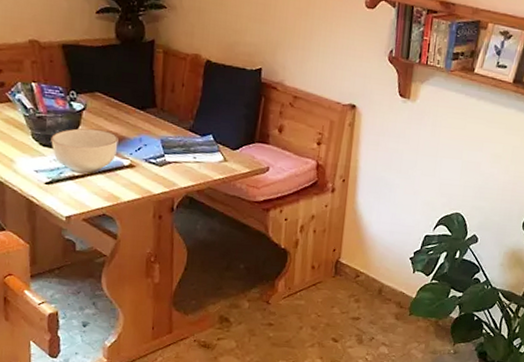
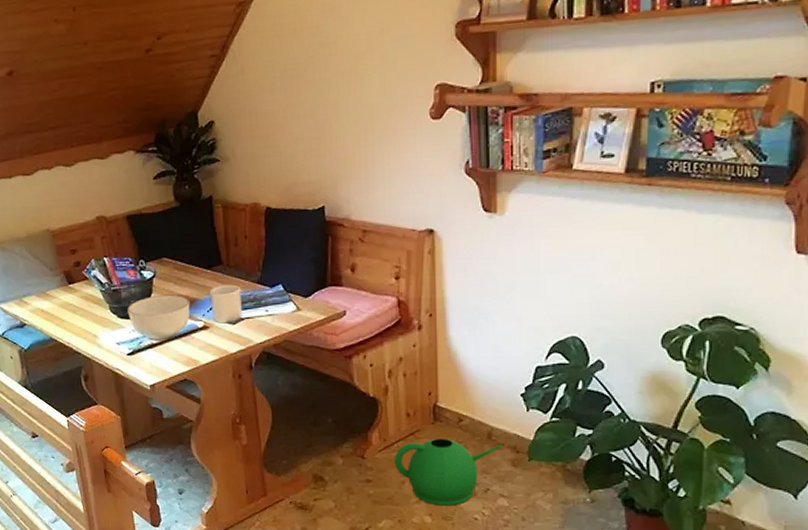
mug: none [139,127,172,165] -> present [209,284,242,324]
watering can: none [295,290,390,351] -> present [394,438,503,506]

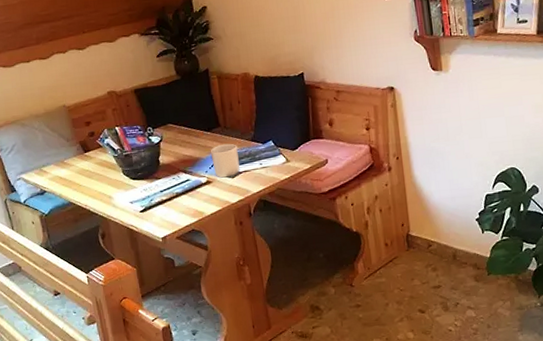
bowl: present [127,294,190,341] -> none [138,155,195,198]
watering can: present [394,438,503,506] -> none [378,262,466,322]

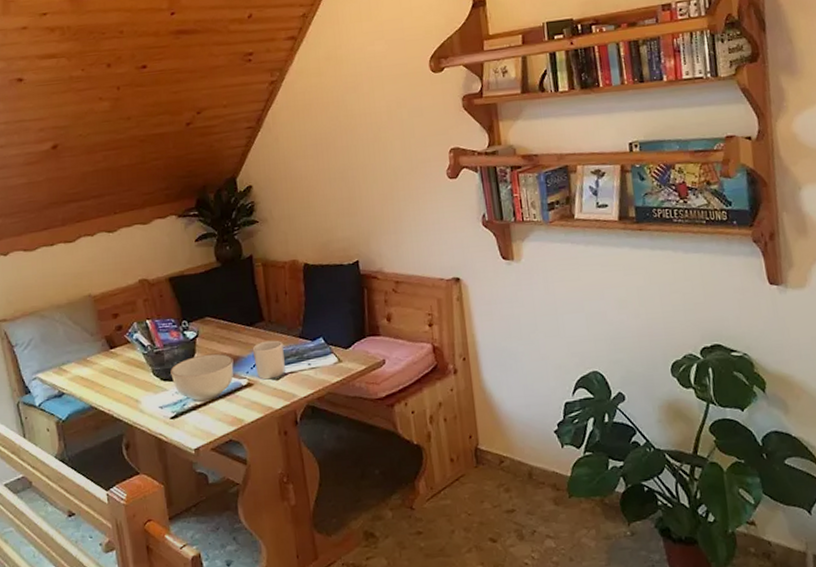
bowl: none [138,155,195,198] -> present [170,353,234,402]

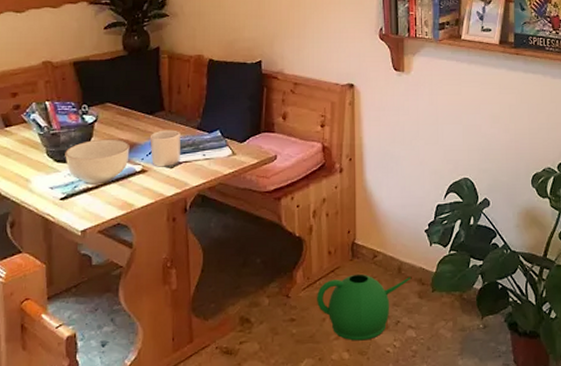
watering can: none [442,481,544,554] -> present [316,273,411,341]

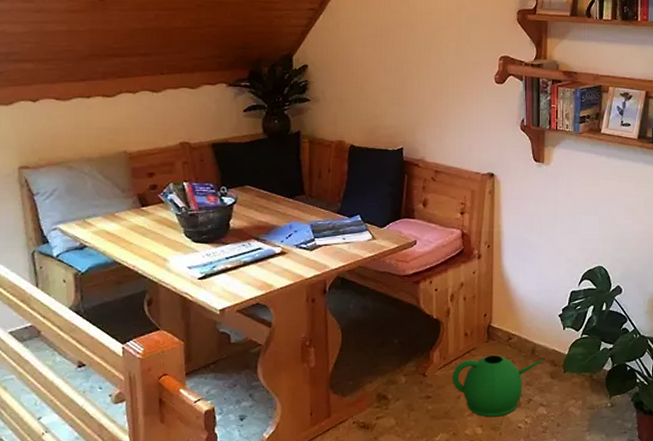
bowl: present [65,139,130,185] -> none [203,221,269,265]
mug: present [149,129,181,167] -> none [289,213,321,250]

